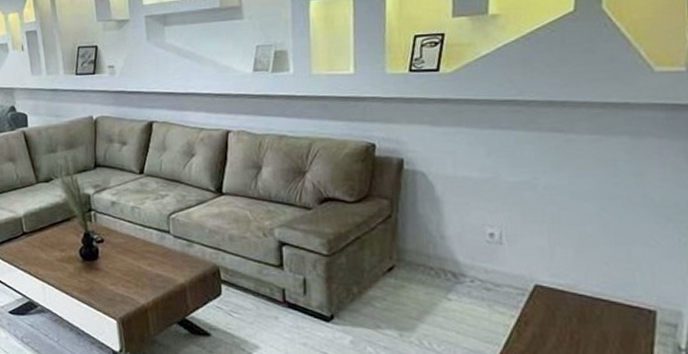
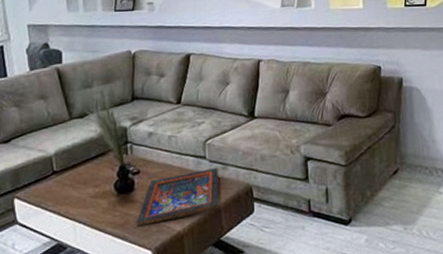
religious icon: none [101,243,184,295] -> present [136,167,219,227]

